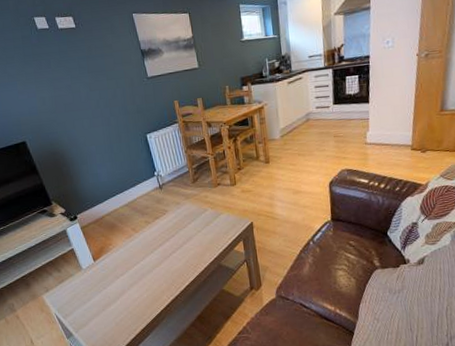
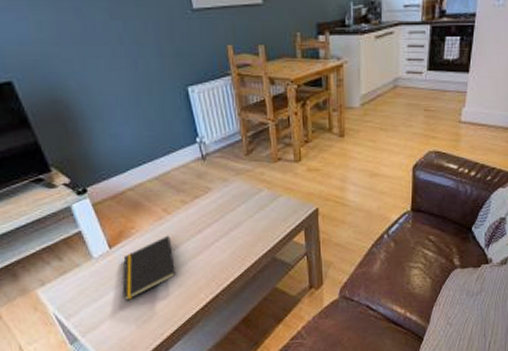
notepad: none [104,249,144,303] -> present [122,235,176,301]

